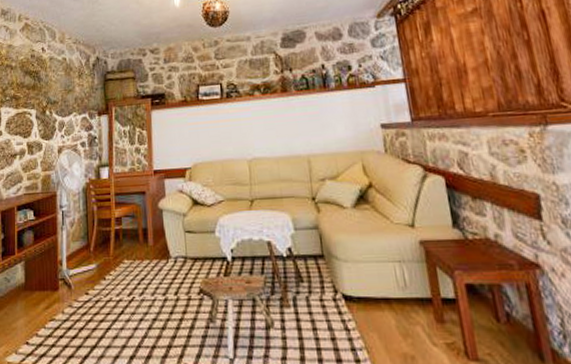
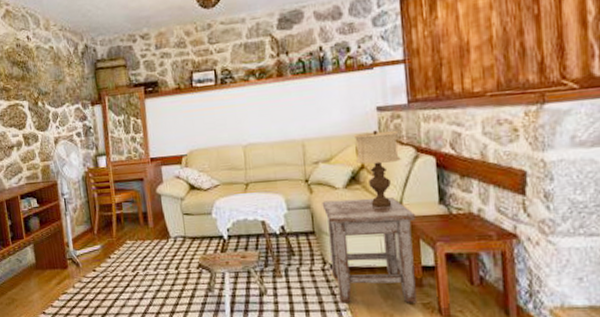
stool: none [330,219,440,343] -> present [322,197,417,303]
table lamp: none [359,147,409,231] -> present [353,130,401,208]

